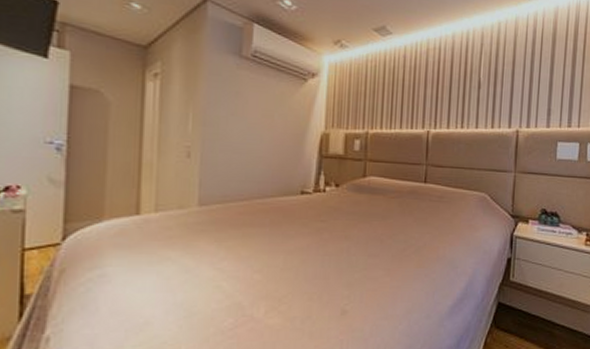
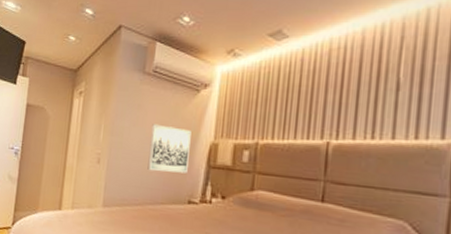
wall art: none [252,113,300,164] -> present [147,124,191,174]

